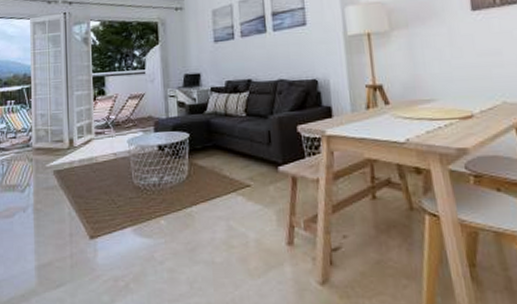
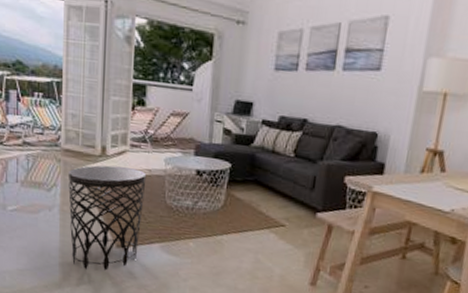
side table: none [40,155,113,270] -> present [68,165,147,271]

